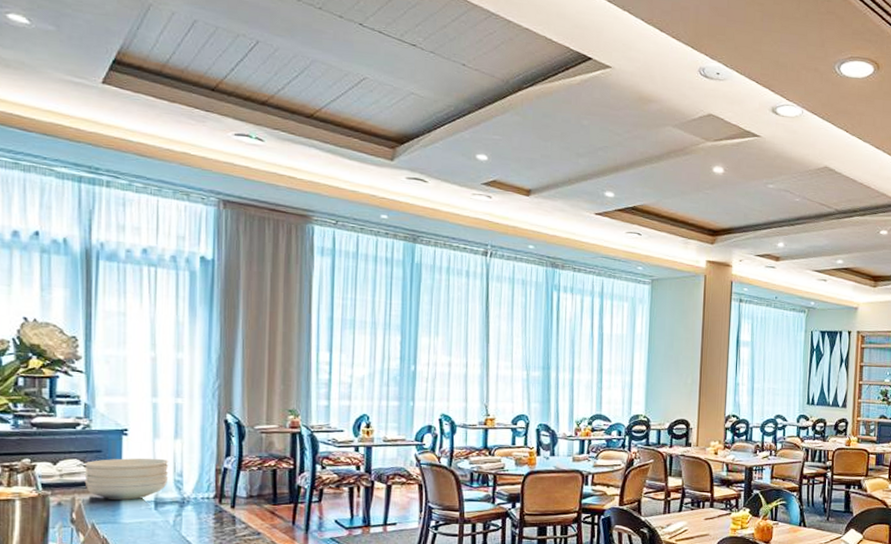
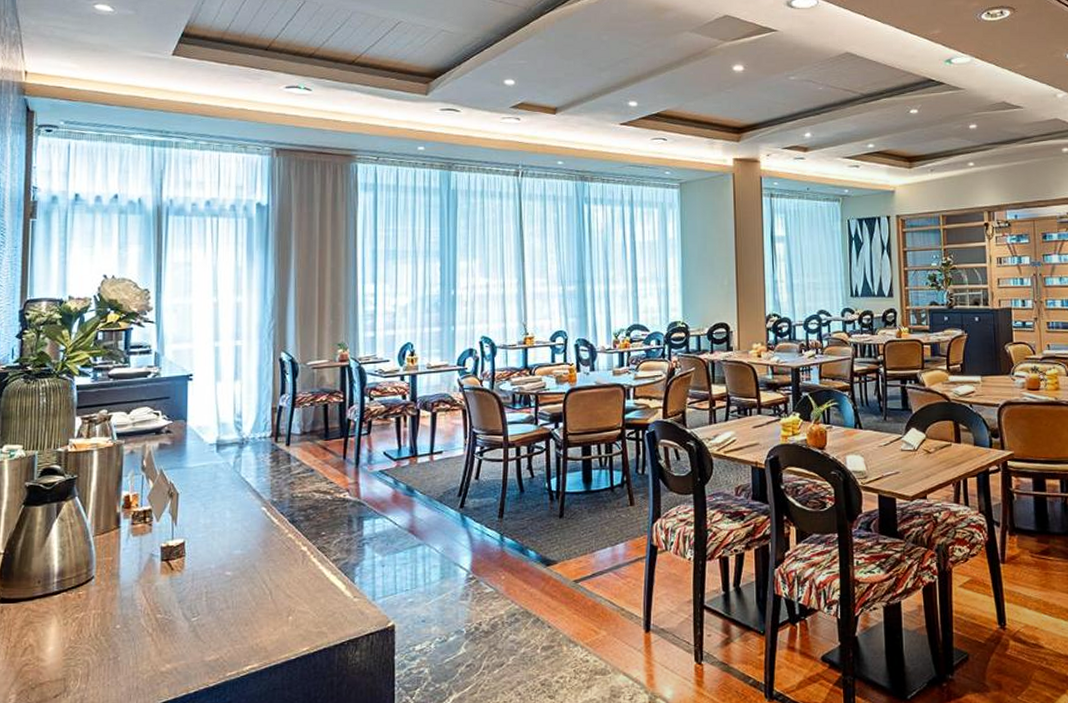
bowl: present [84,458,169,500] -> none [154,401,230,445]

